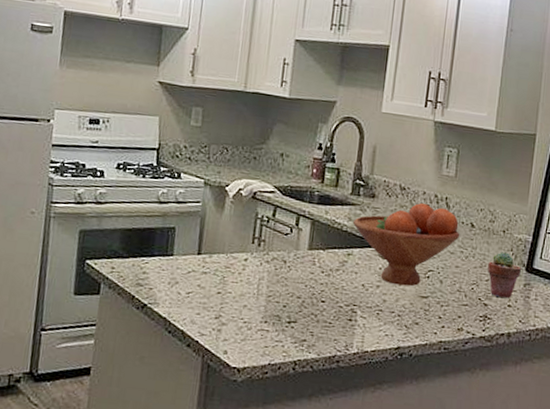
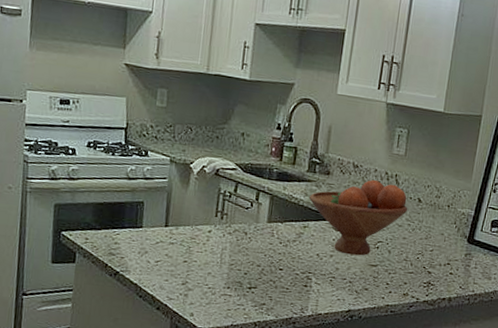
potted succulent: present [487,252,522,298] -> none [432,224,464,266]

